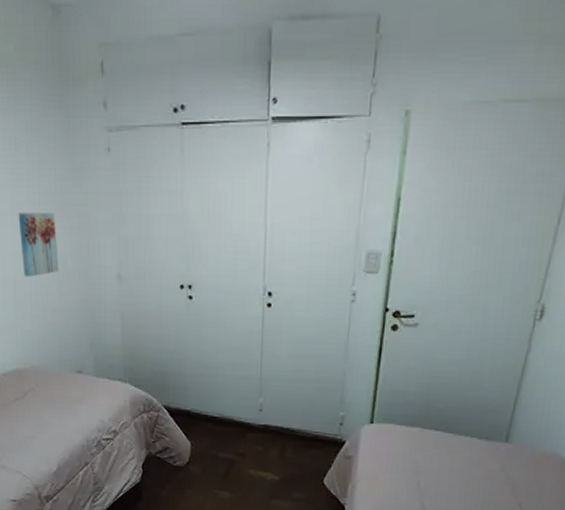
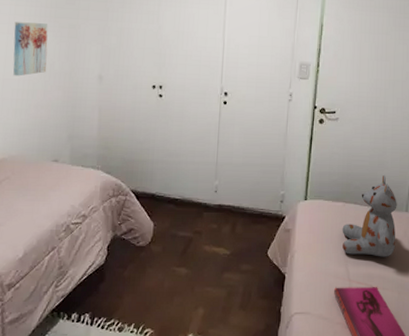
stuffed bear: none [417,395,494,494] -> present [342,174,397,257]

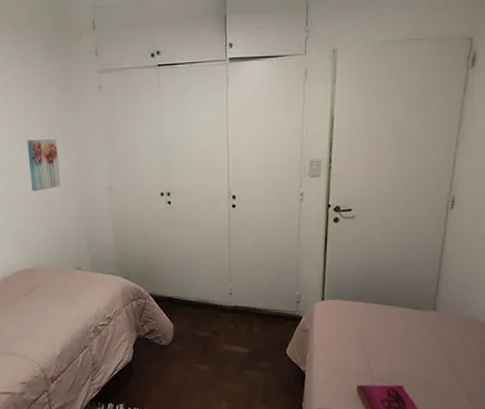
stuffed bear: present [342,174,397,257] -> none [363,273,423,356]

